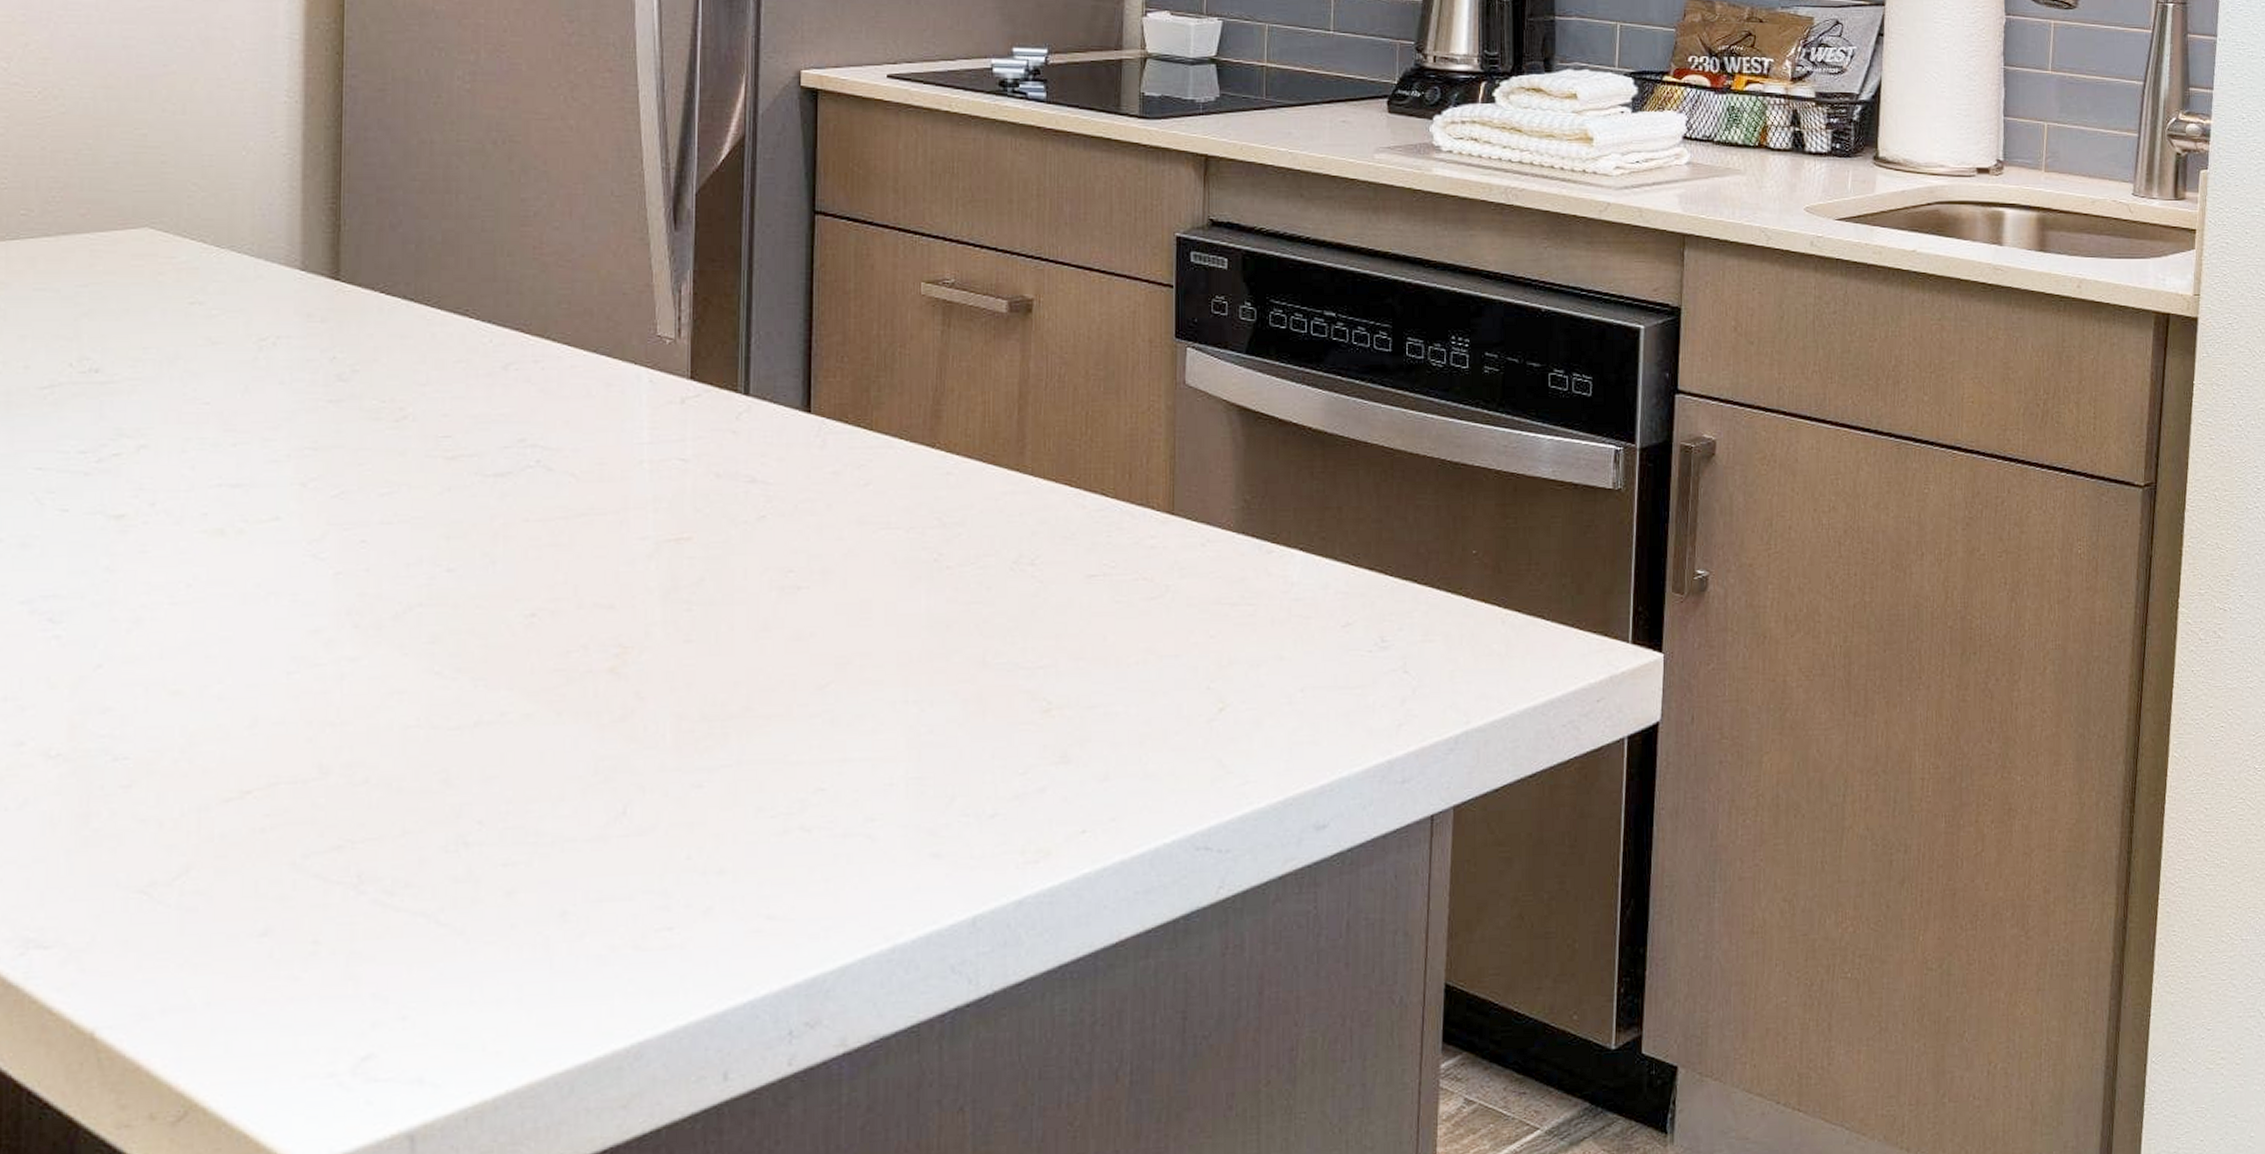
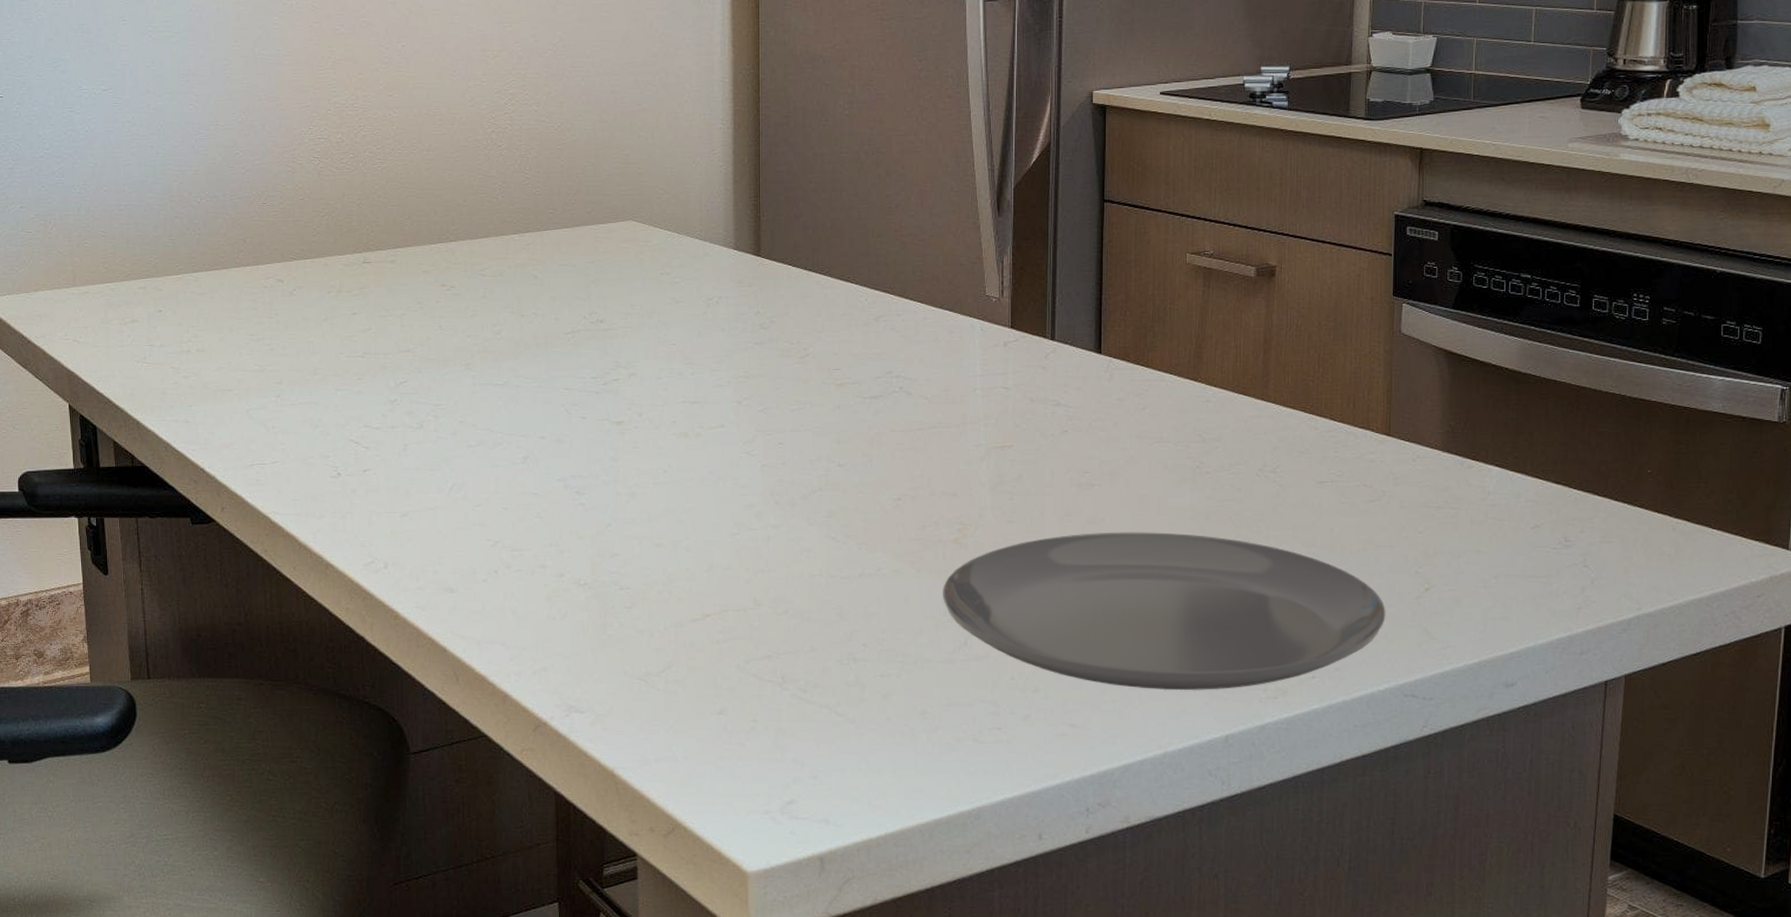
plate: none [593,648,1172,861] -> present [943,532,1386,691]

